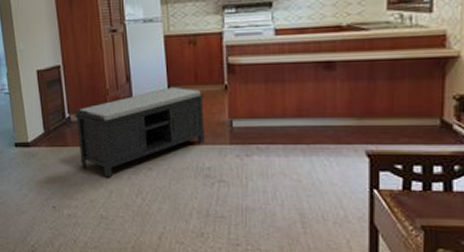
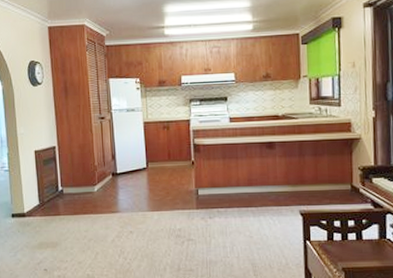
bench: present [75,86,206,178] -> none [67,163,177,241]

